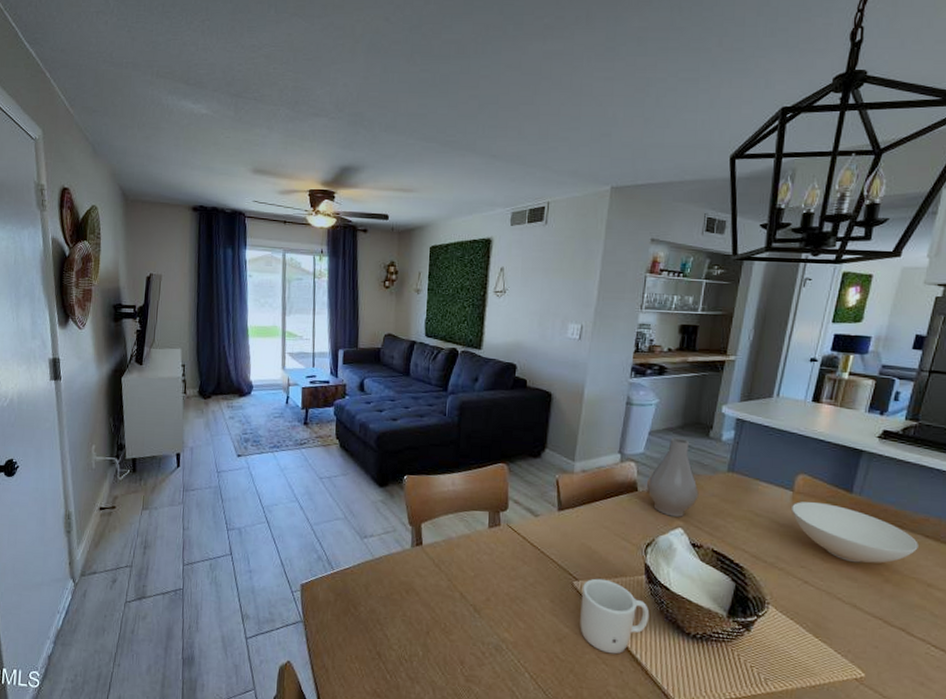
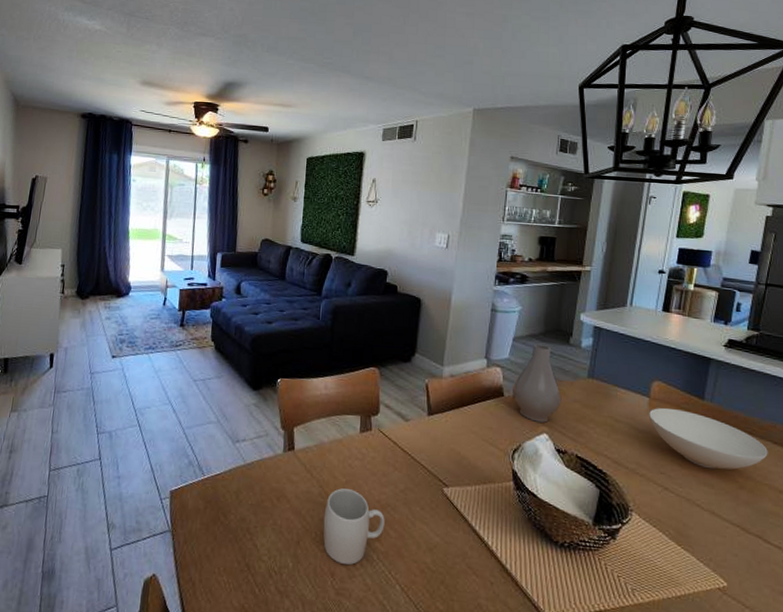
mug: none [452,582,514,654] -> present [323,488,385,565]
mug: present [580,578,650,654] -> none [450,484,518,565]

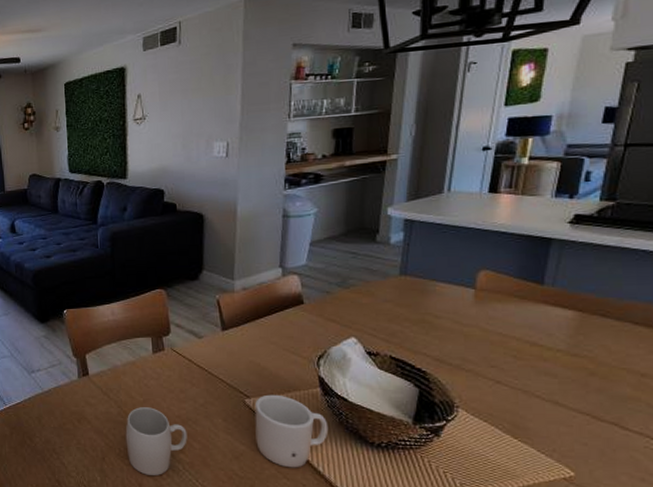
mug: none [450,484,518,565] -> present [254,394,329,468]
vase: present [512,343,562,423] -> none [312,245,370,326]
bowl: present [649,407,768,470] -> none [475,297,627,358]

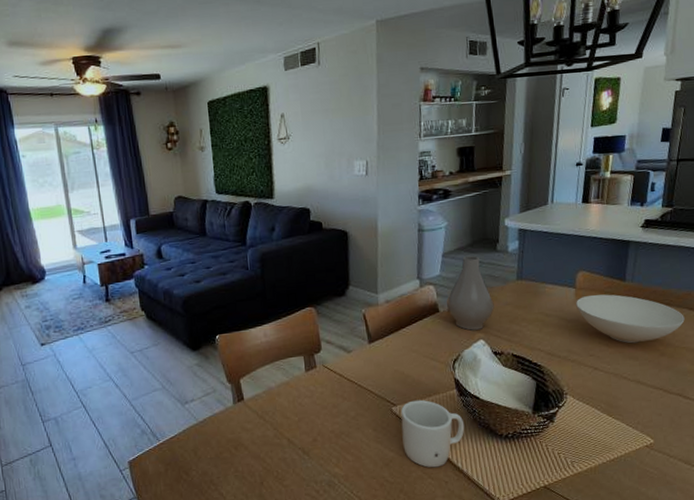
mug: present [125,407,187,475] -> none [282,425,342,494]
vase: none [312,245,370,326] -> present [446,255,495,331]
bowl: none [475,297,627,358] -> present [576,294,685,344]

